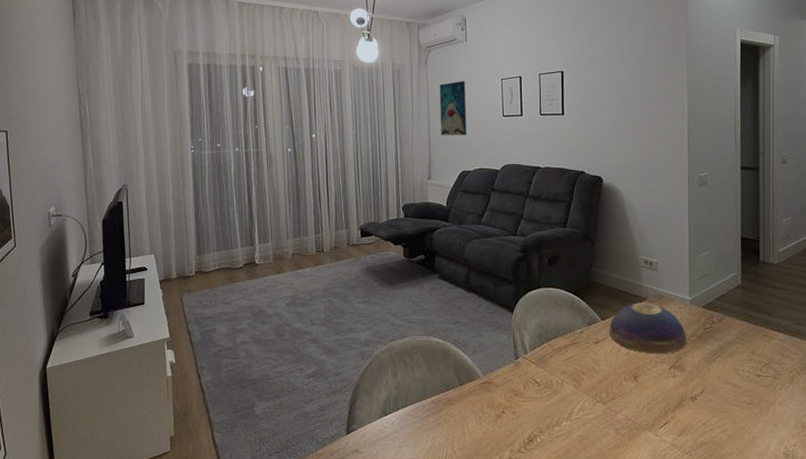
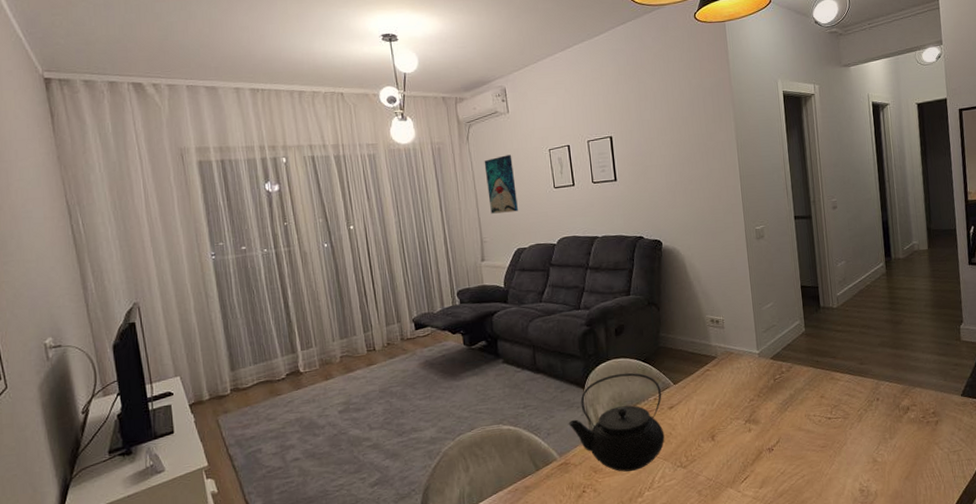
teapot: none [494,302,589,399] -> present [568,372,665,472]
decorative bowl: present [609,302,687,354] -> none [682,361,759,412]

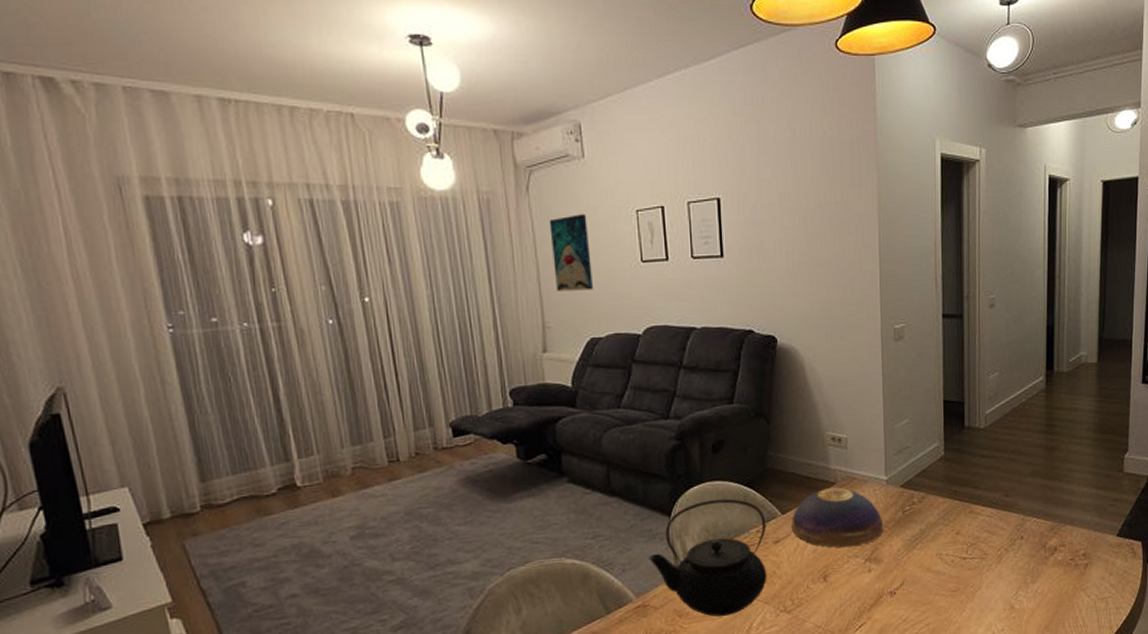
decorative bowl: none [682,361,759,412] -> present [791,487,884,548]

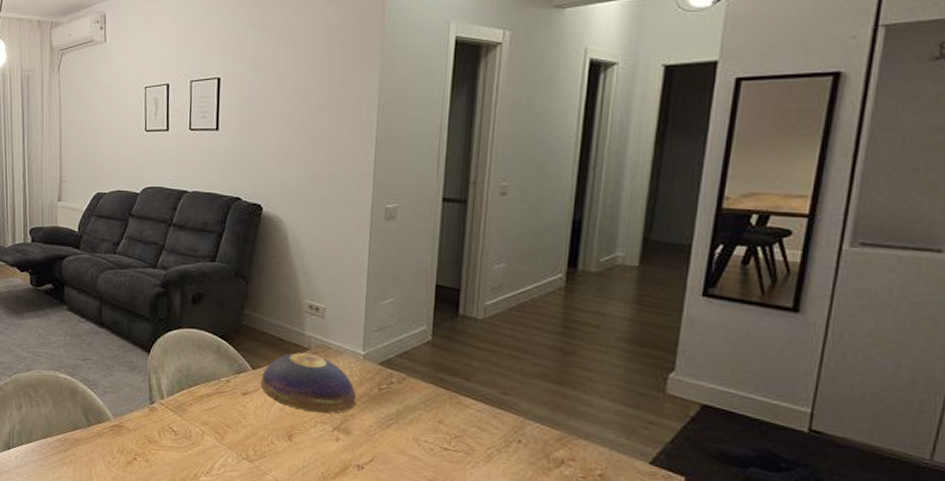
wall art: present [549,214,593,291] -> none [73,89,104,153]
teapot: present [649,498,767,617] -> none [127,344,237,451]

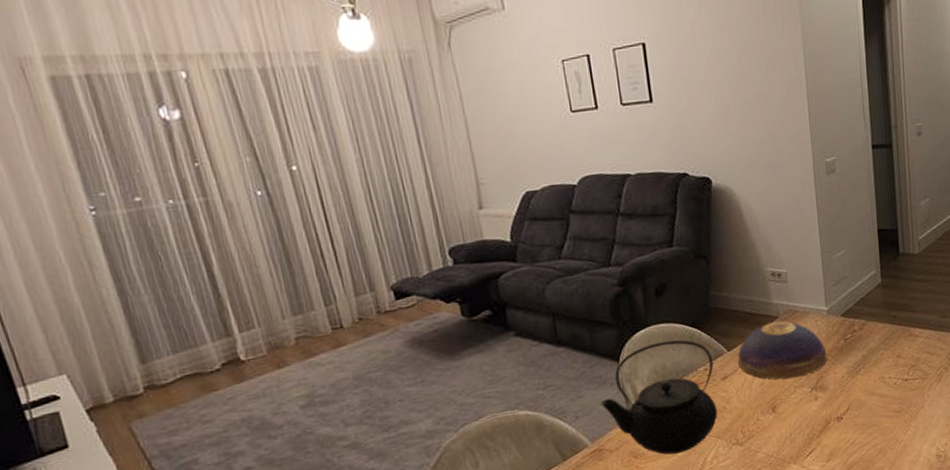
teapot: none [127,344,237,451] -> present [600,339,718,455]

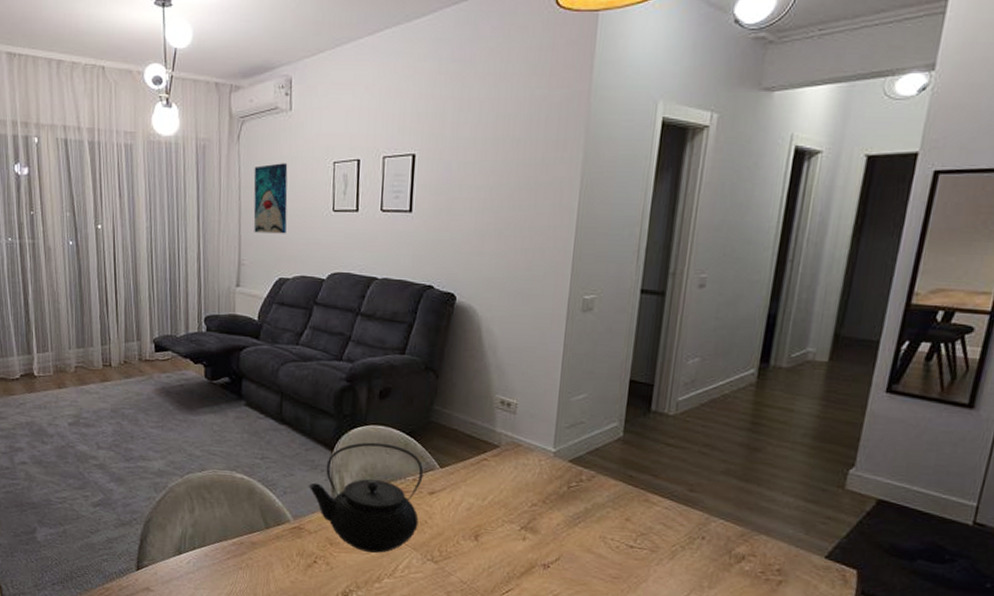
wall art: none [474,67,524,147] -> present [253,163,288,234]
decorative bowl: present [737,321,827,380] -> none [448,450,545,512]

